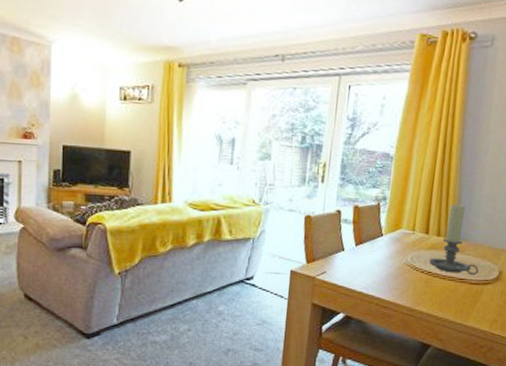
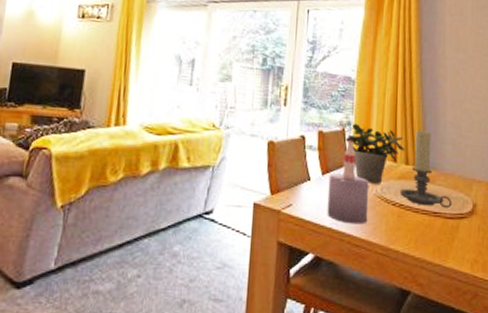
bottle: none [358,213,400,289] -> present [327,139,369,225]
potted plant: none [380,199,438,254] -> present [345,124,405,184]

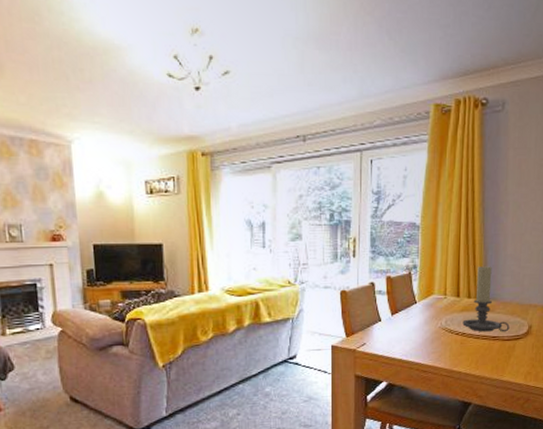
bottle: present [327,139,369,225] -> none [397,281,435,354]
potted plant: present [345,124,405,184] -> none [412,267,467,318]

